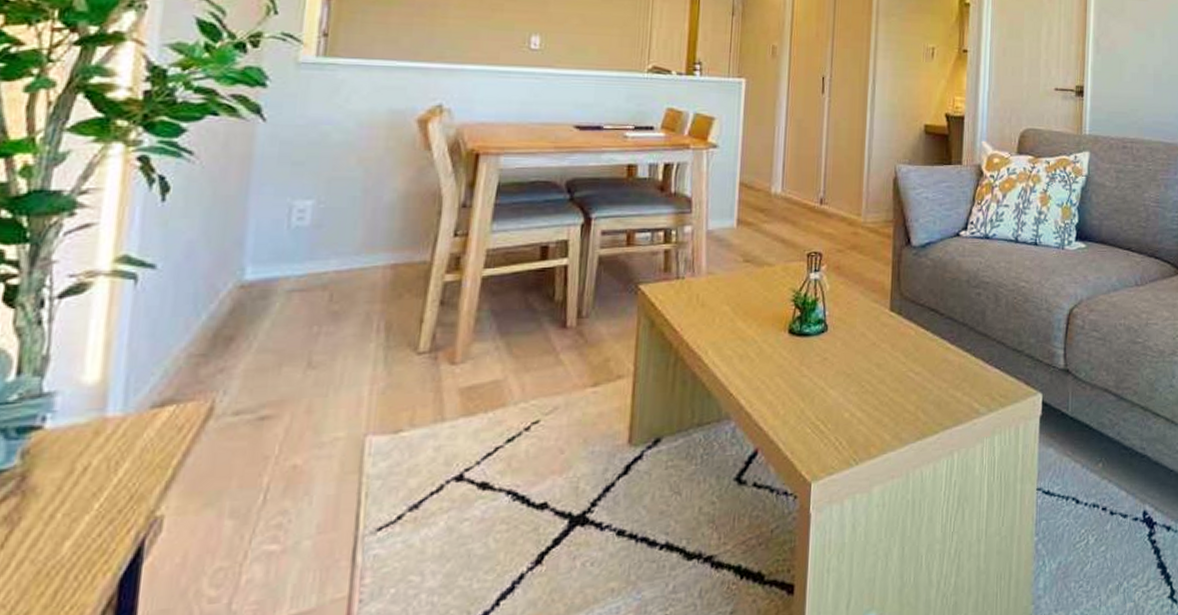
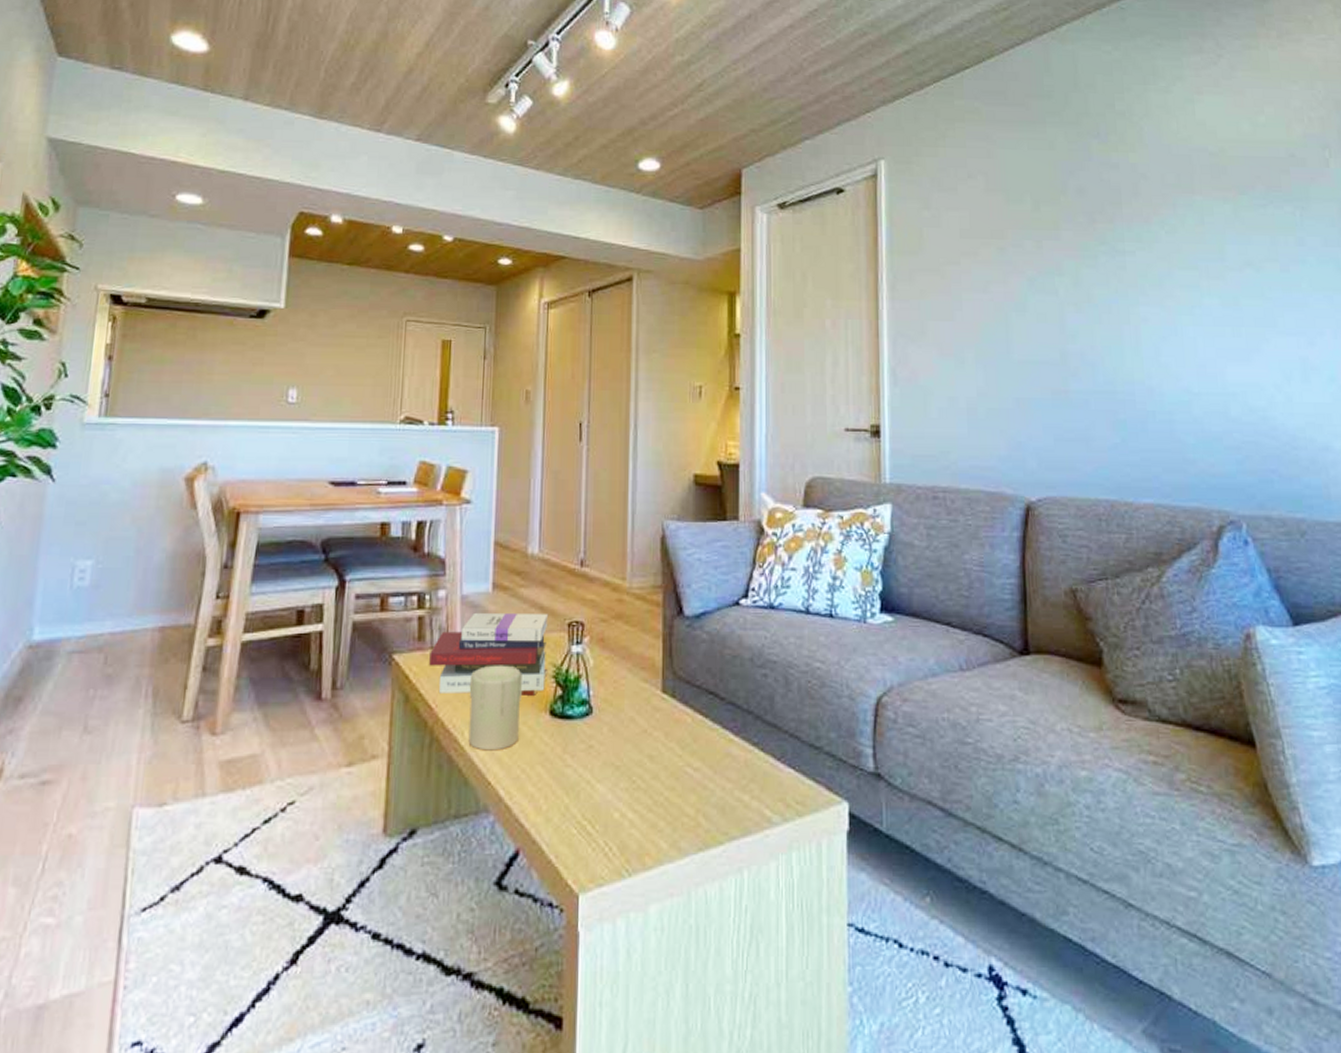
books: none [675,245,790,318] -> present [429,612,549,695]
candle: none [712,291,764,367] -> present [468,665,523,751]

